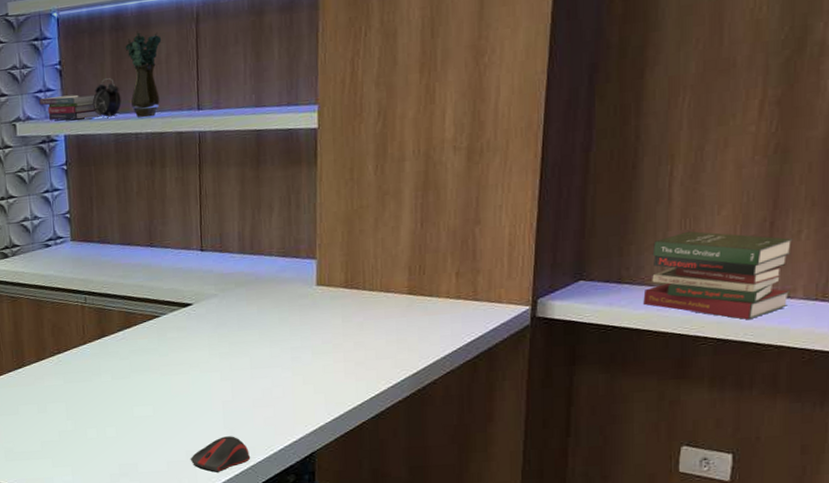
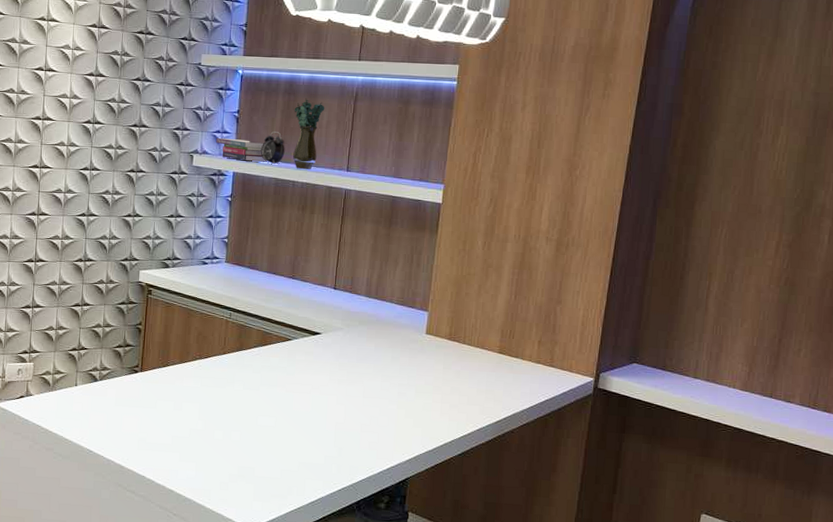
computer mouse: present [190,436,250,472] -> none [301,454,353,485]
books: present [643,230,793,320] -> none [681,336,795,416]

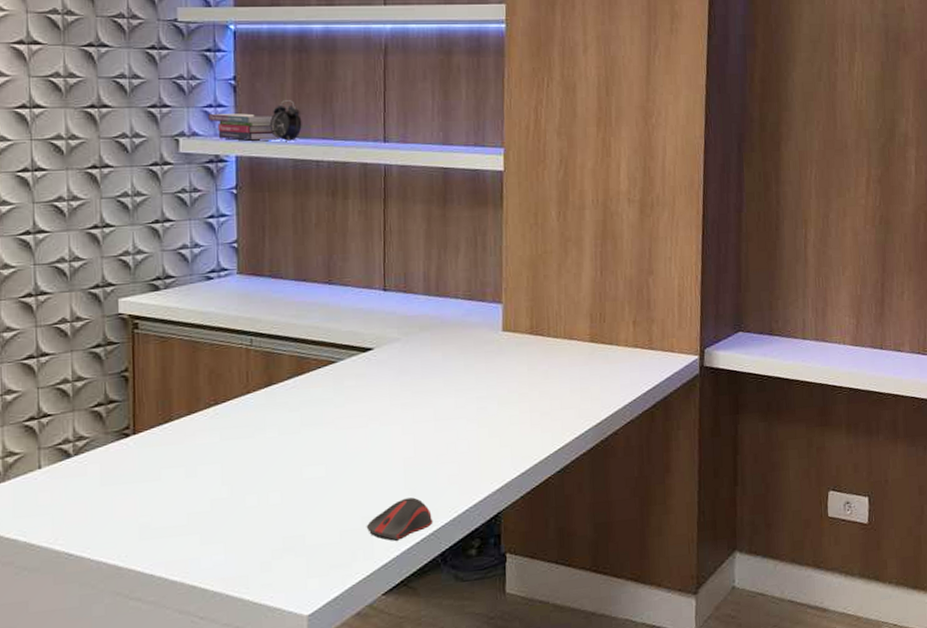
vase: present [293,98,325,170] -> none [308,55,348,145]
computer mouse: none [301,454,353,485] -> present [366,497,432,541]

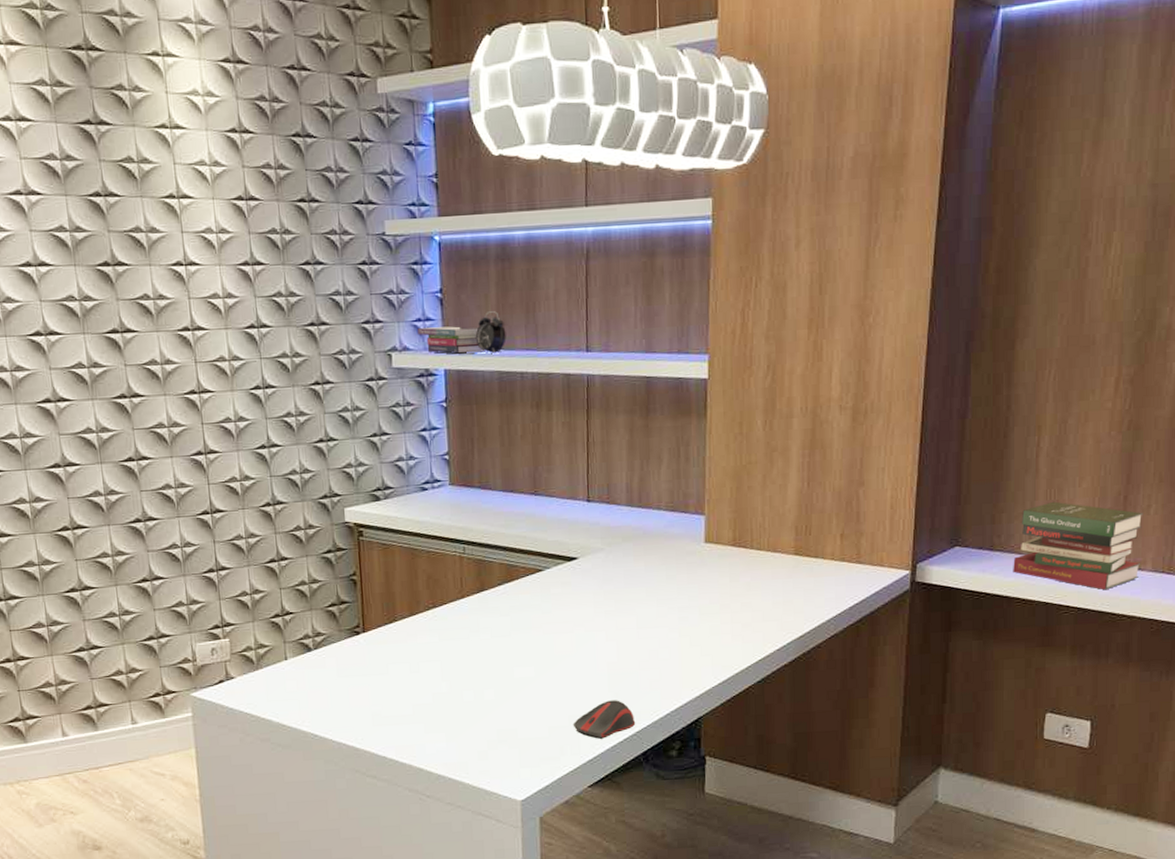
books: none [790,288,899,371] -> present [1013,501,1143,590]

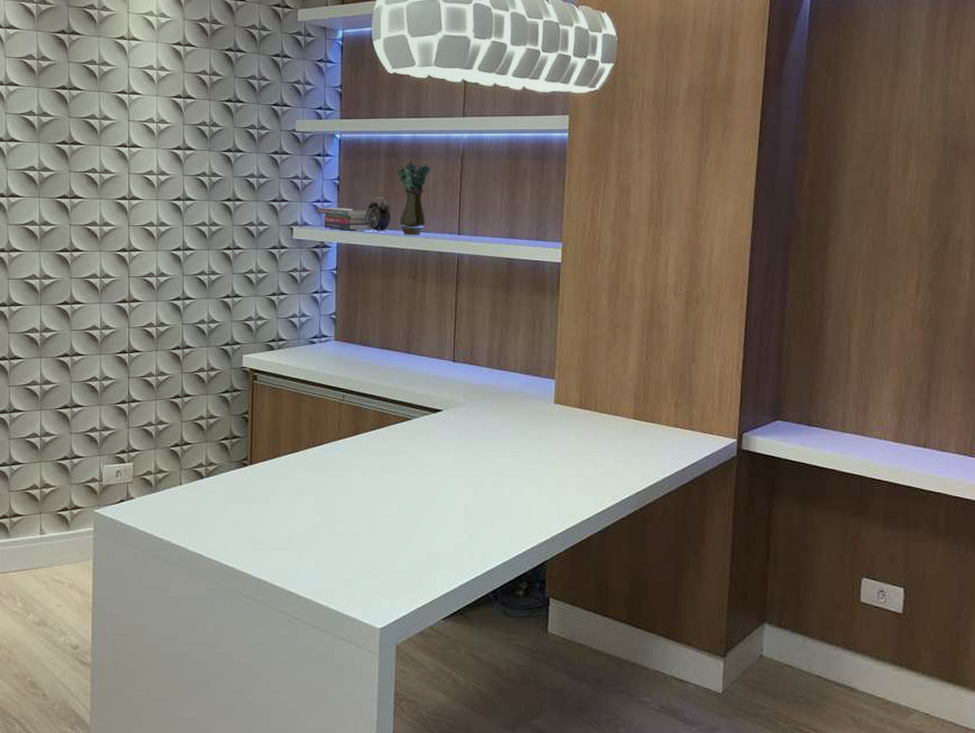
vase: none [511,263,550,357] -> present [398,159,431,236]
computer mouse: present [573,700,635,739] -> none [430,540,486,575]
books: present [1013,501,1143,590] -> none [829,385,946,468]

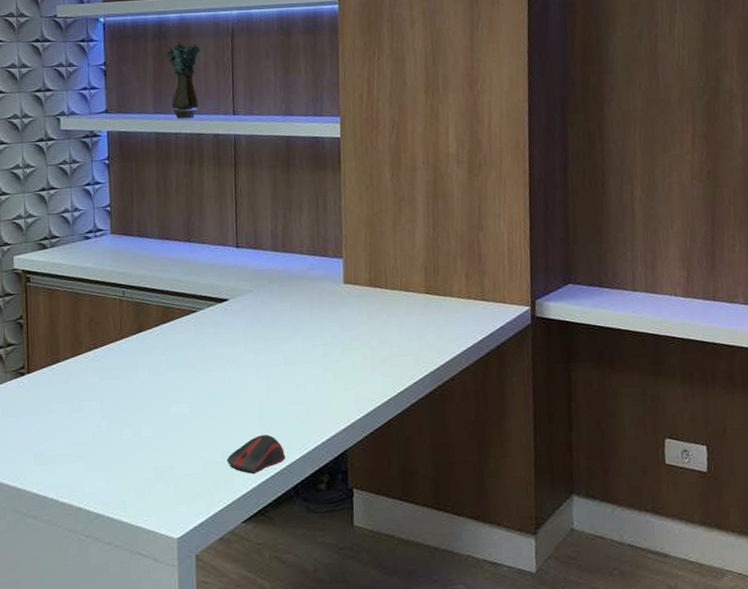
books: present [317,208,373,231] -> none [84,94,144,118]
alarm clock: present [365,197,391,233] -> none [135,81,162,118]
computer mouse: none [430,540,486,575] -> present [226,435,285,474]

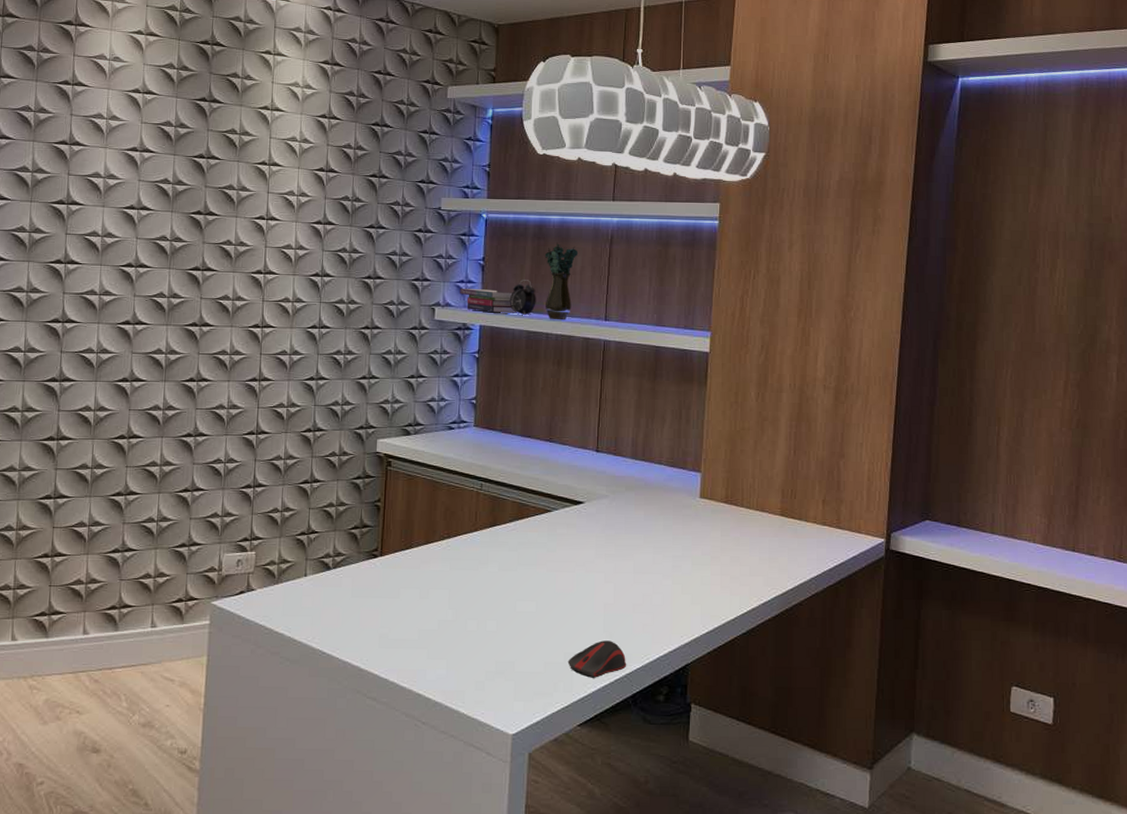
books: none [84,94,144,118] -> present [460,289,517,313]
alarm clock: none [135,81,162,118] -> present [509,280,536,316]

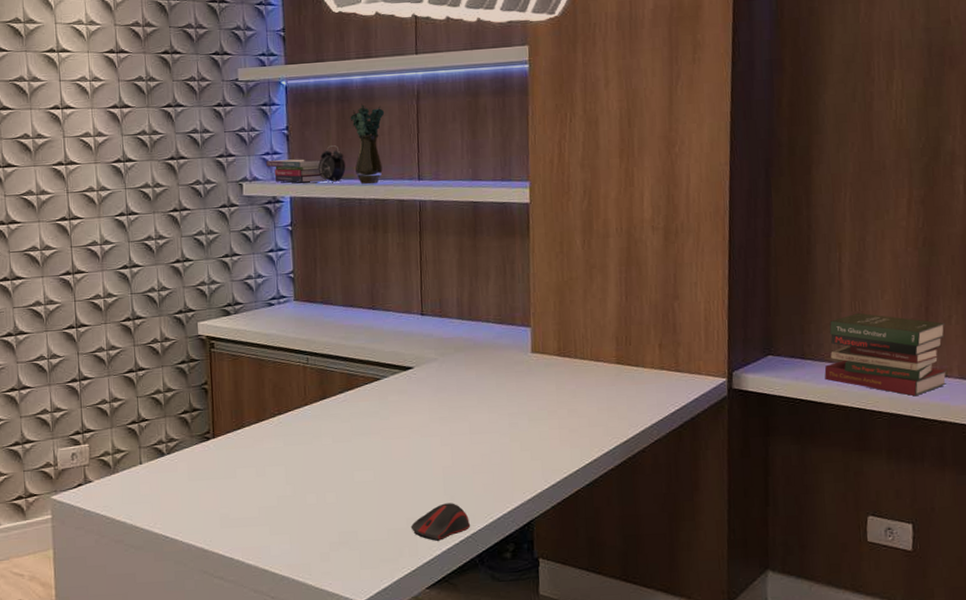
books: none [978,486,1094,572] -> present [824,312,947,397]

